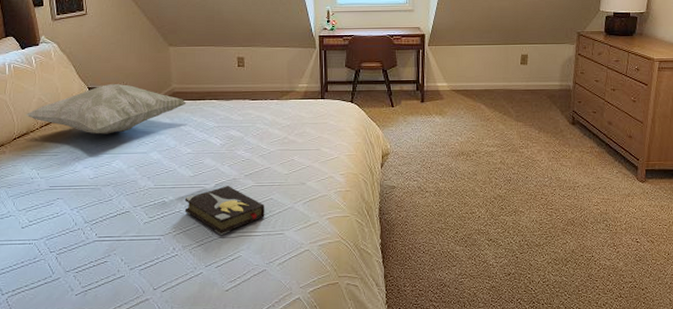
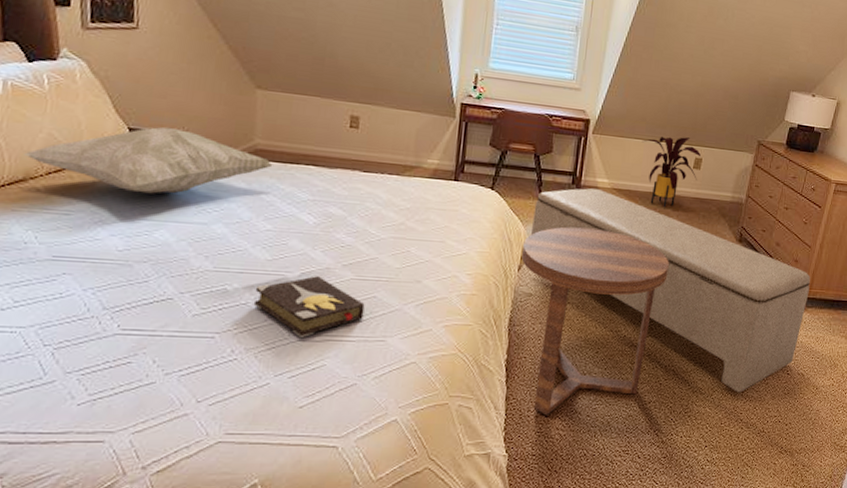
side table: none [383,126,511,290] -> present [522,226,669,416]
bench: none [388,92,647,262] -> present [531,188,810,393]
house plant: none [472,38,527,102] -> present [642,136,702,208]

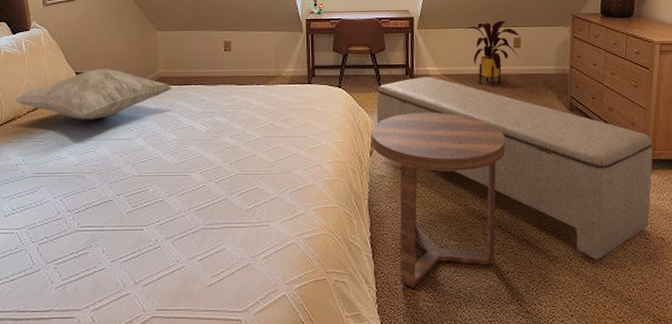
hardback book: present [253,276,365,339] -> none [168,174,250,227]

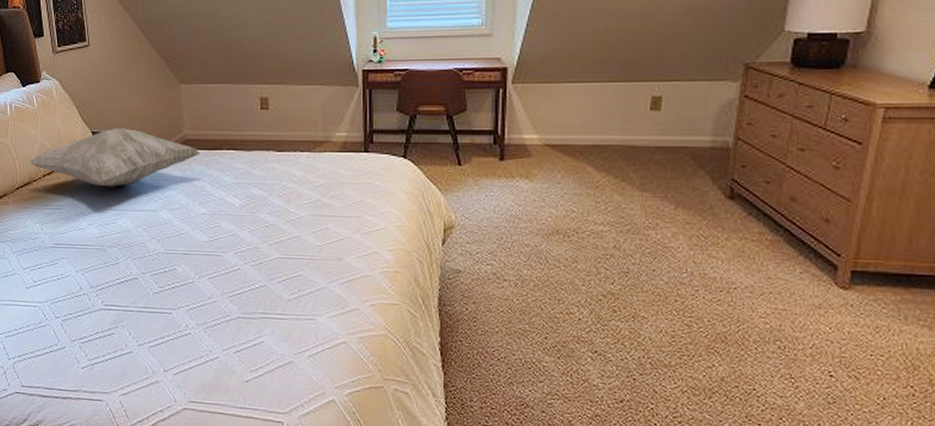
side table: present [371,112,506,288] -> none [445,193,629,408]
bench: present [376,77,653,260] -> none [453,147,855,397]
house plant: present [462,21,520,87] -> none [576,72,661,163]

